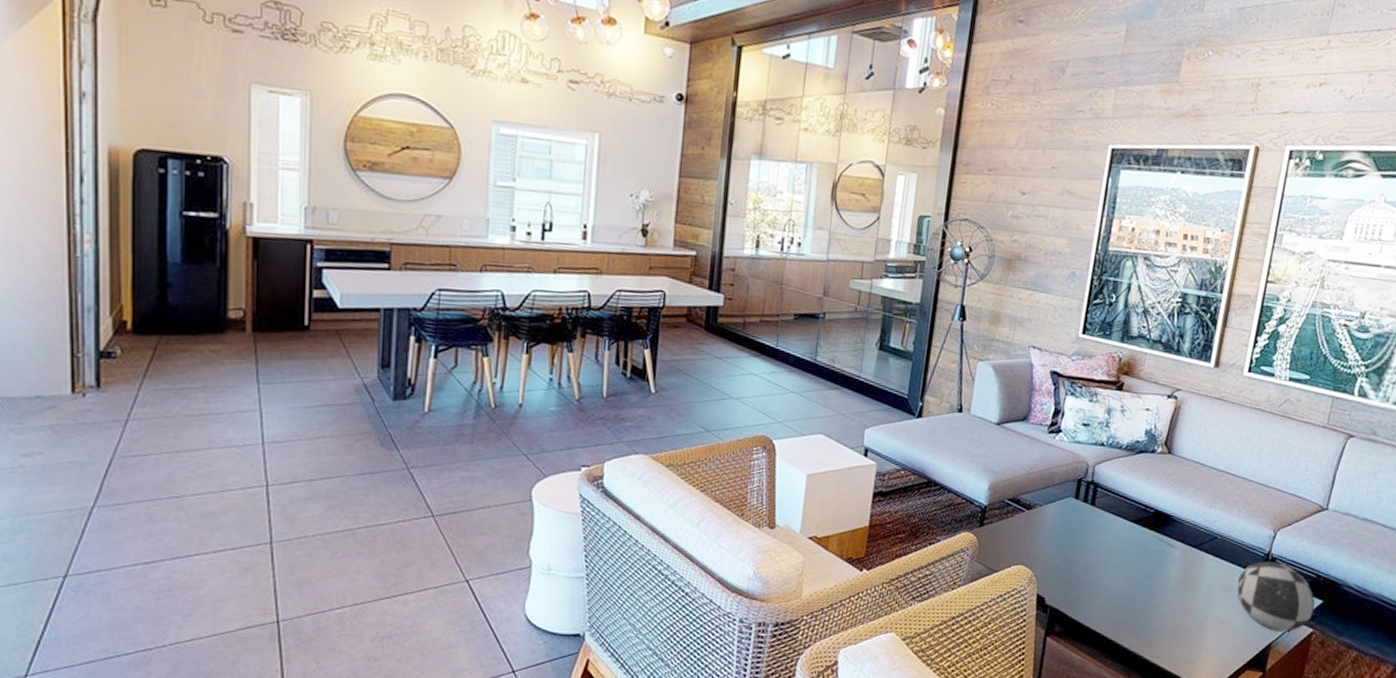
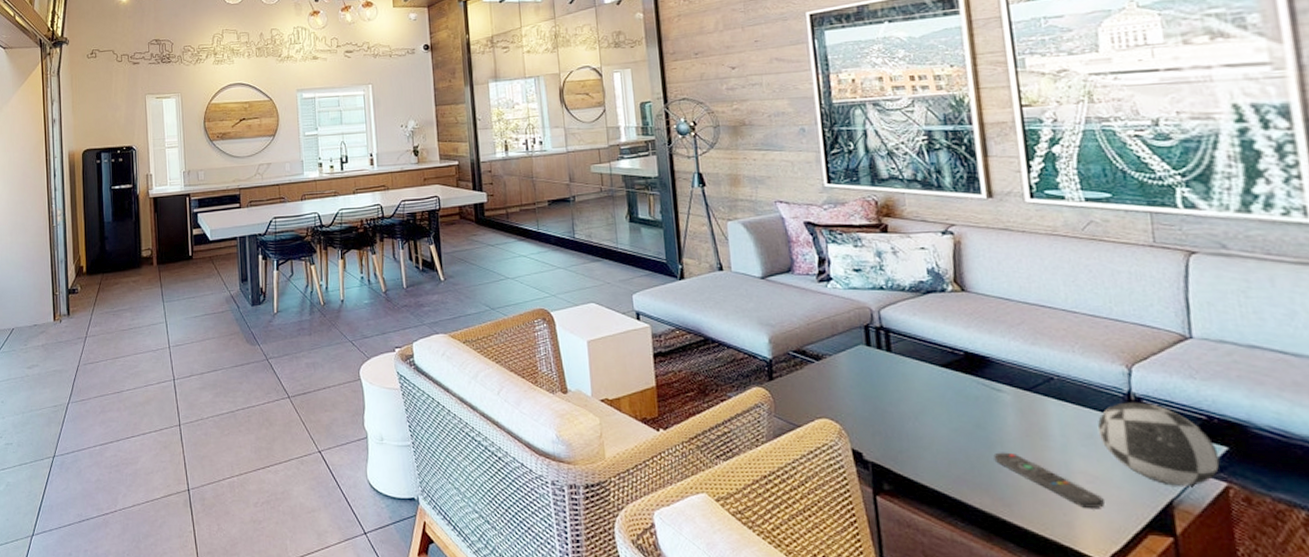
remote control: none [1151,600,1224,649] -> present [993,452,1104,508]

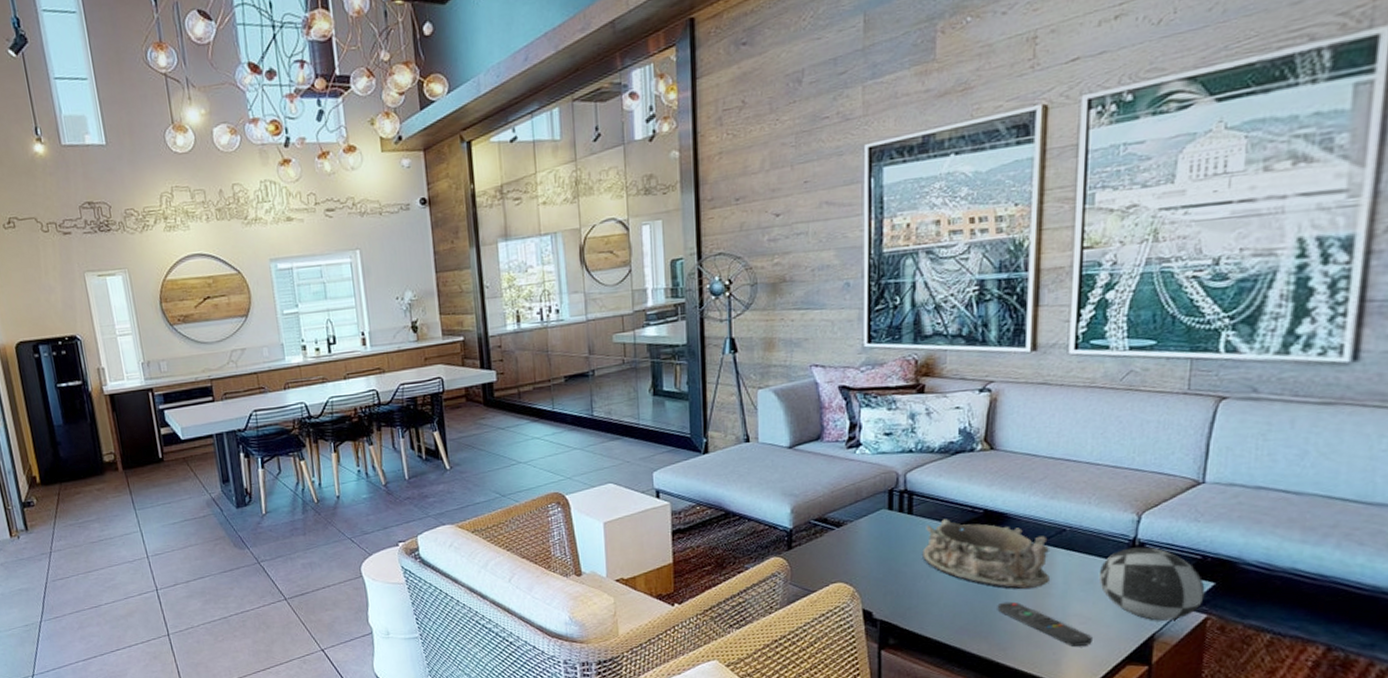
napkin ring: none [906,359,1046,439] -> present [922,519,1049,589]

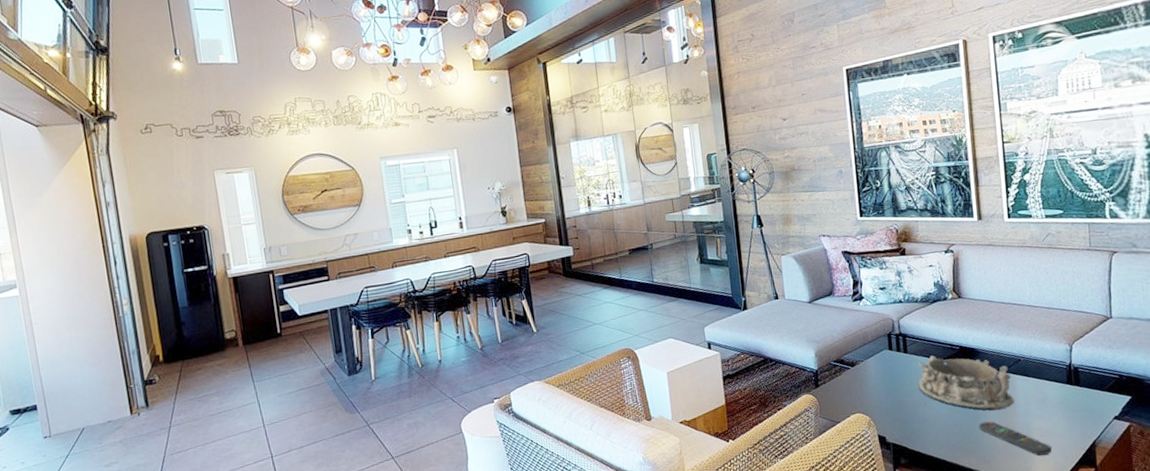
decorative ball: present [1098,547,1205,621] -> none [1049,370,1126,430]

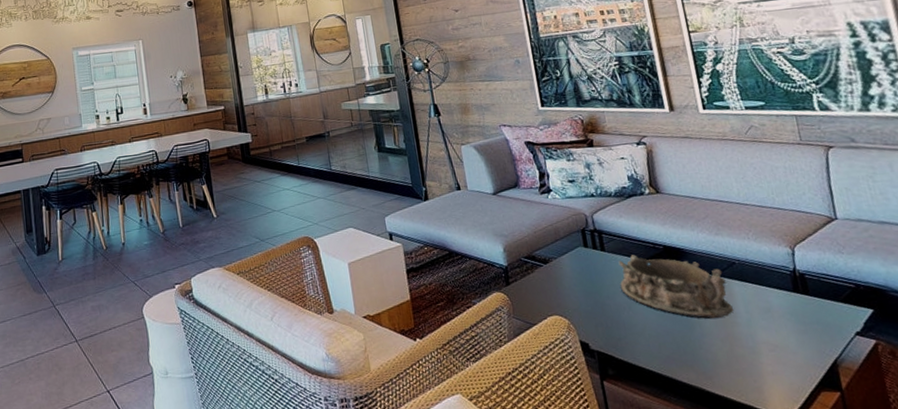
remote control: present [979,421,1052,456] -> none [694,330,785,374]

